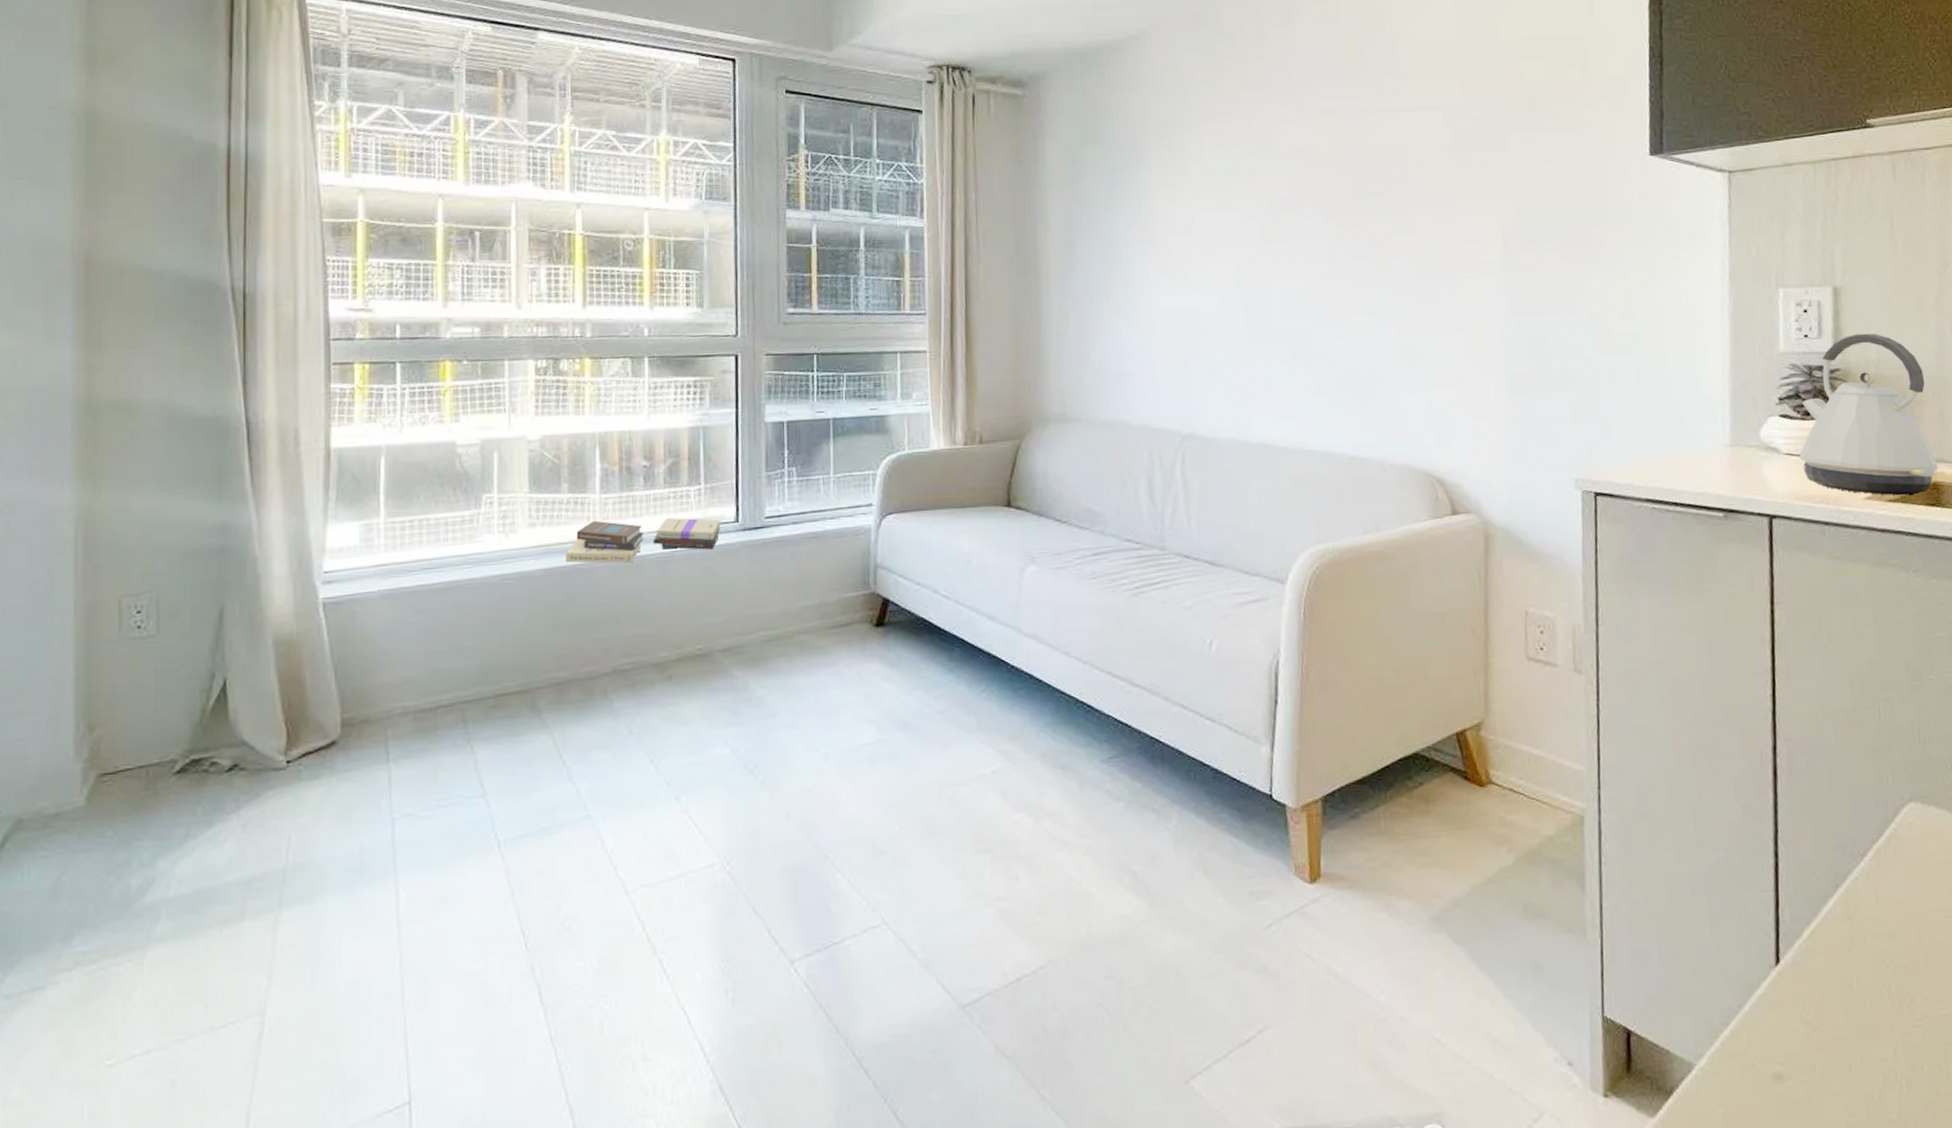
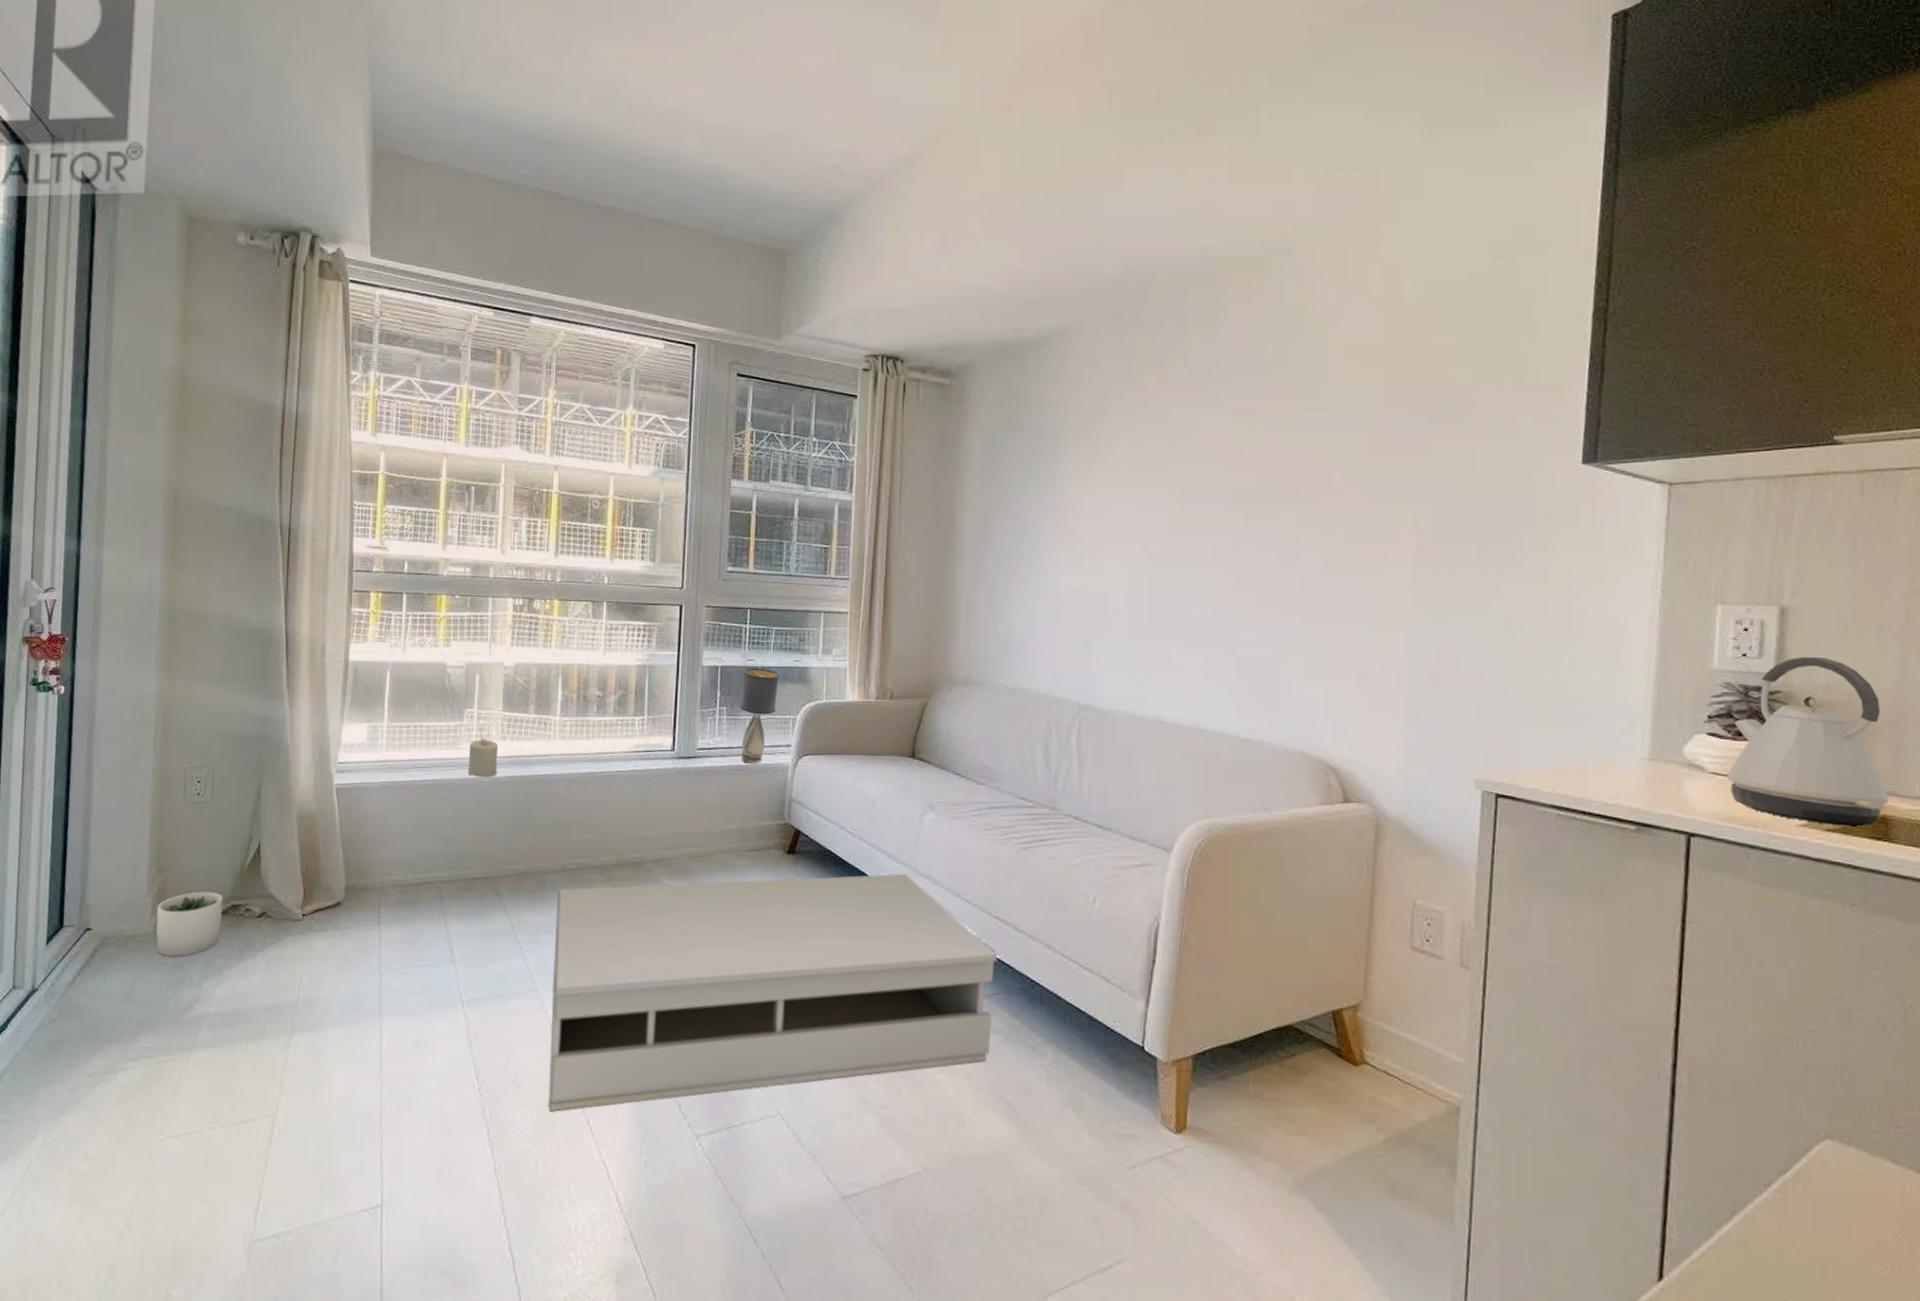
planter: none [89,746,180,835] -> present [156,892,223,957]
candle: none [489,526,527,574] -> present [468,737,499,778]
books: present [565,520,644,564] -> none [528,739,595,779]
coffee table: none [608,636,1114,958] -> present [548,874,998,1112]
books: present [653,517,721,550] -> none [602,742,659,773]
table lamp: none [810,420,855,530] -> present [739,667,780,765]

